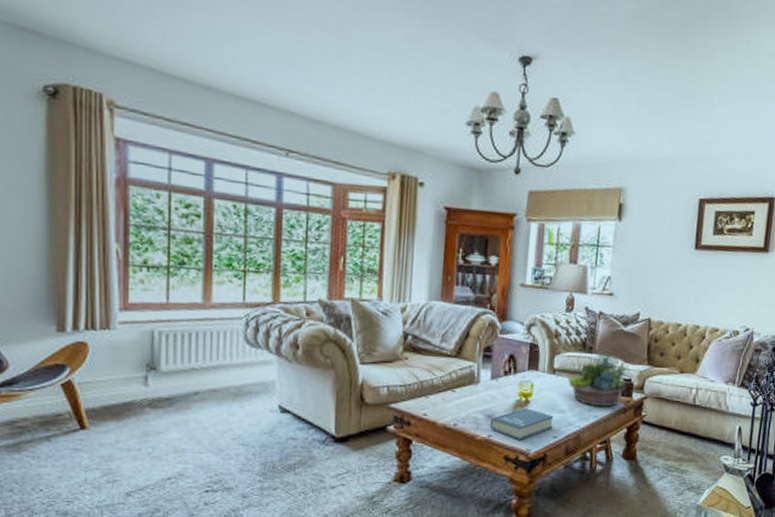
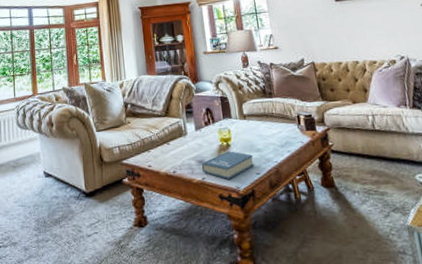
succulent planter: present [567,351,629,407] -> none [257,94,309,143]

